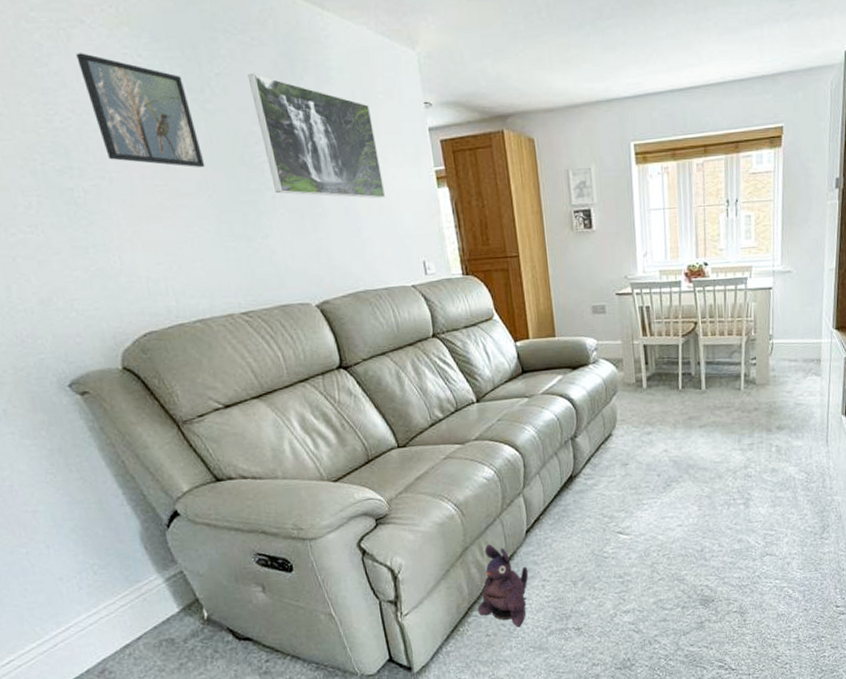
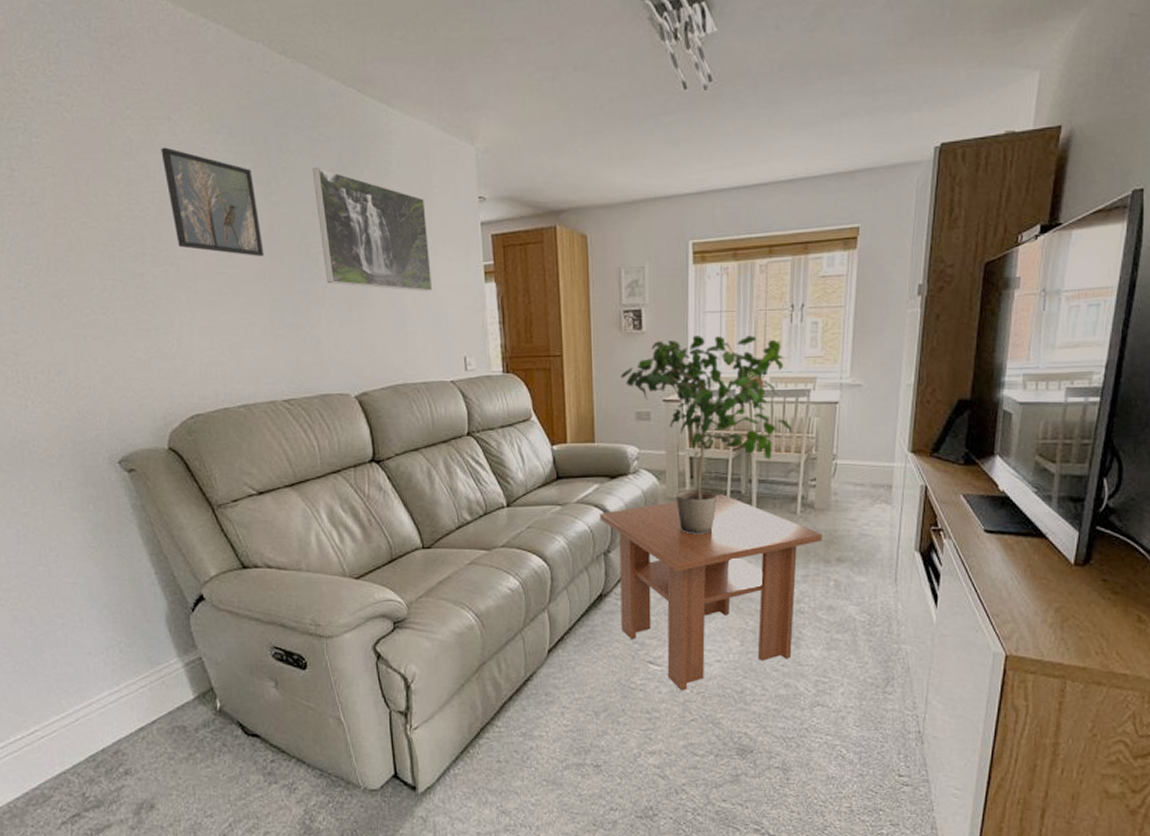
plush toy: present [477,544,529,627] -> none [490,661,548,756]
coffee table: none [565,377,765,555] -> present [600,494,823,691]
potted plant: none [575,230,733,415] -> present [620,335,792,534]

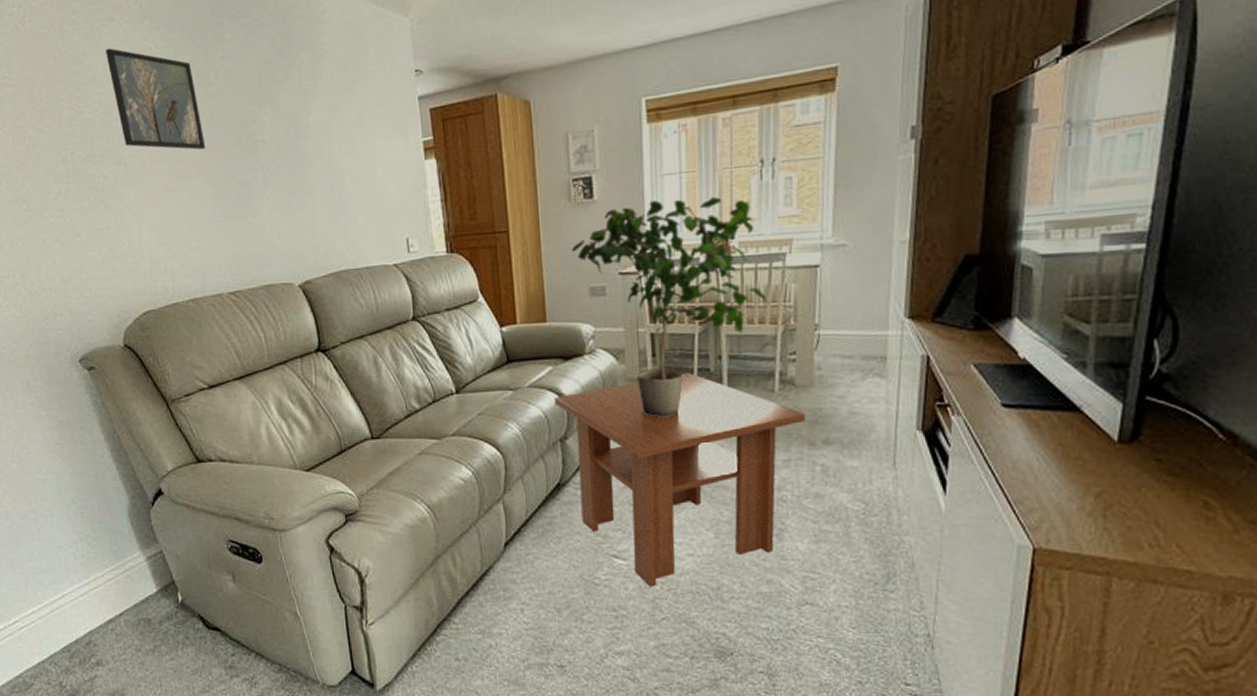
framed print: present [312,166,433,292] -> none [248,53,372,174]

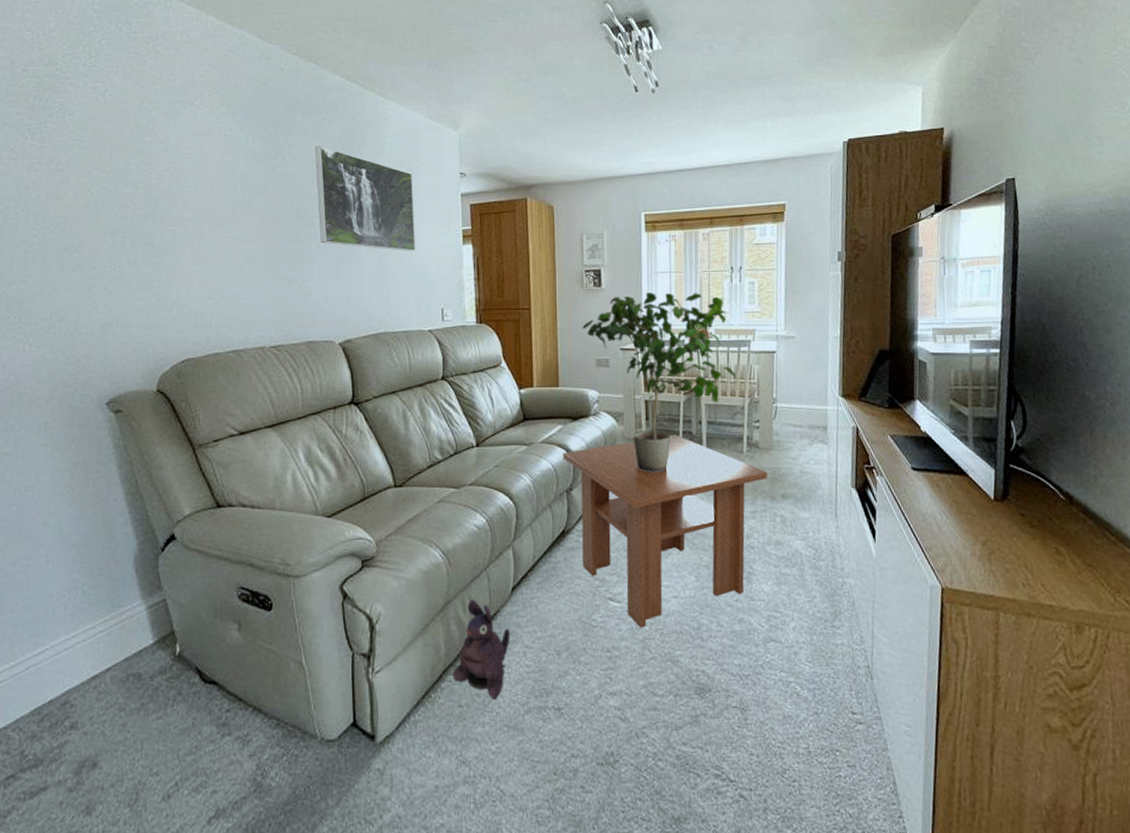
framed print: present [105,48,206,150] -> none [181,126,266,219]
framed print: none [248,53,372,174] -> present [314,145,416,252]
plush toy: none [447,554,506,655] -> present [452,599,511,700]

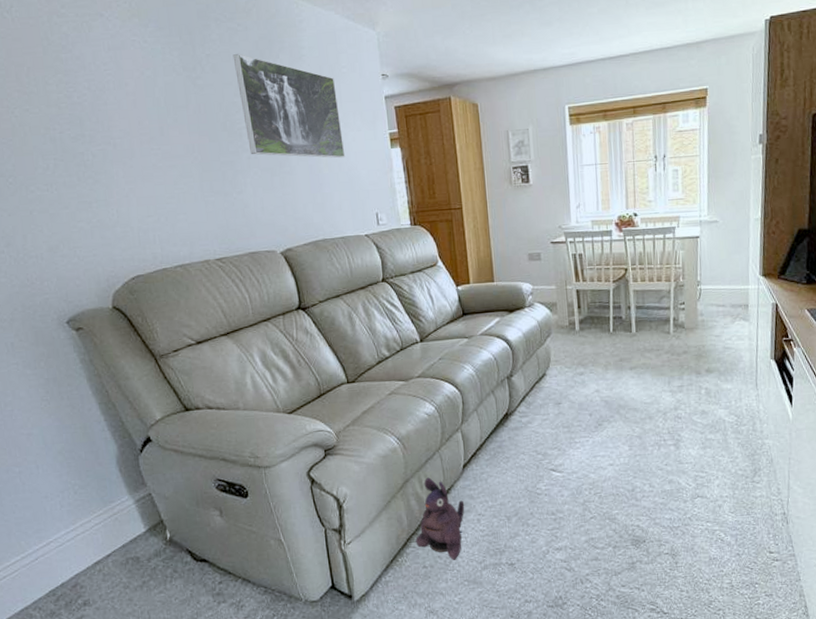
coffee table: present [563,435,768,628] -> none [502,320,694,493]
potted plant: present [582,293,736,473] -> none [513,183,662,357]

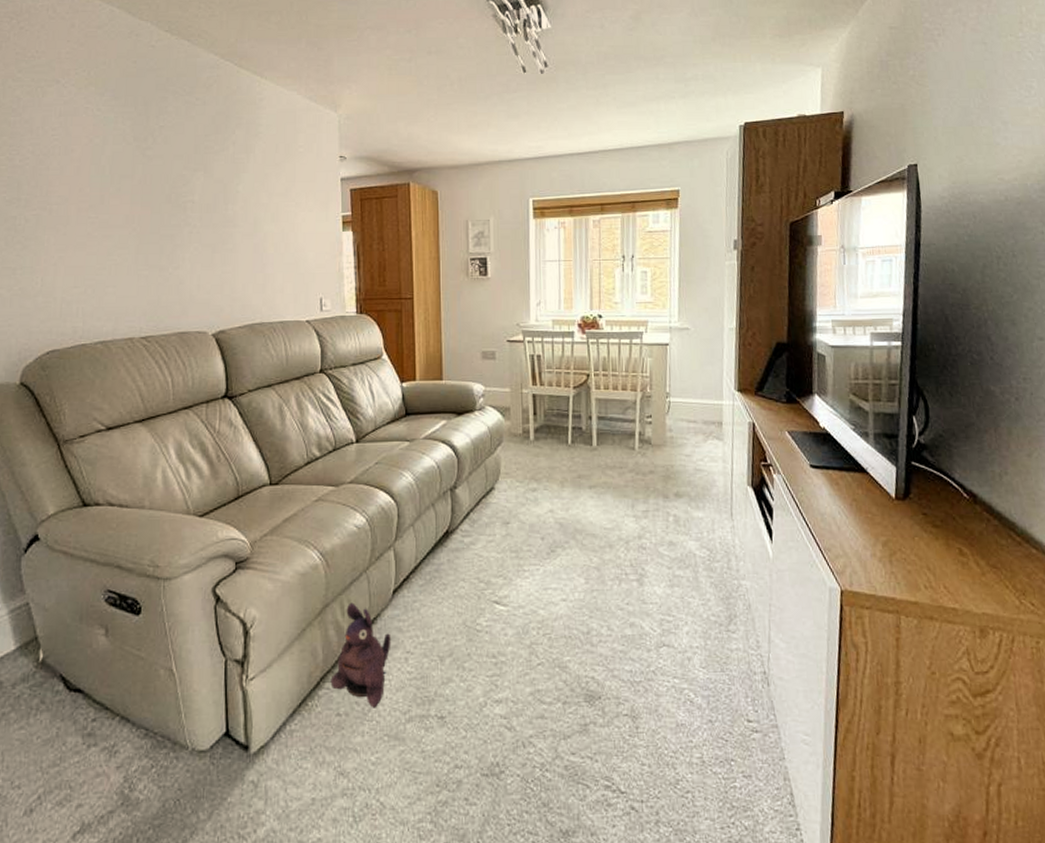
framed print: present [233,53,346,159] -> none [187,126,294,239]

